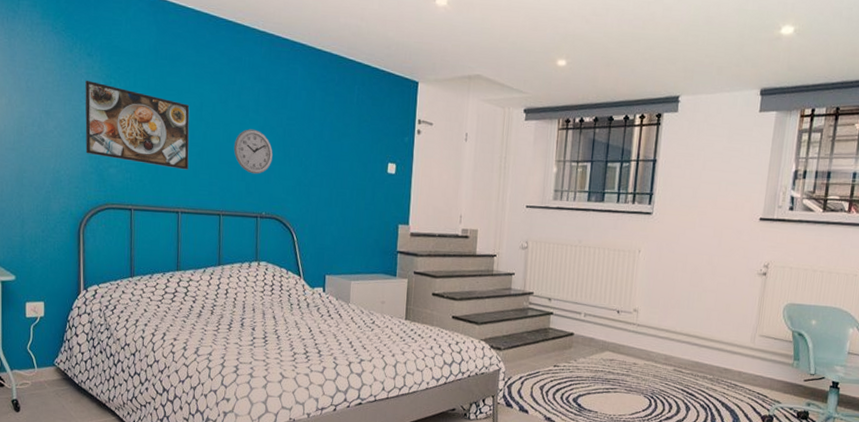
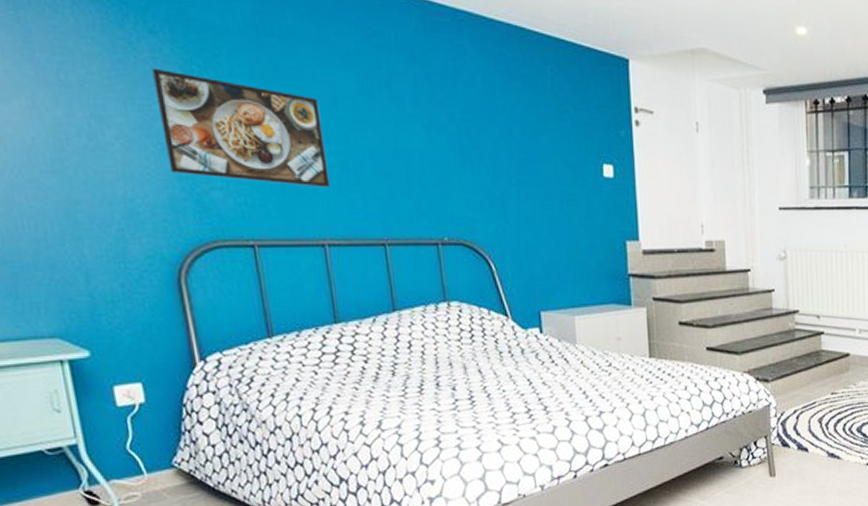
wall clock: present [233,129,273,174] -> none [390,128,448,188]

